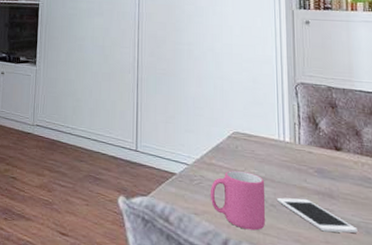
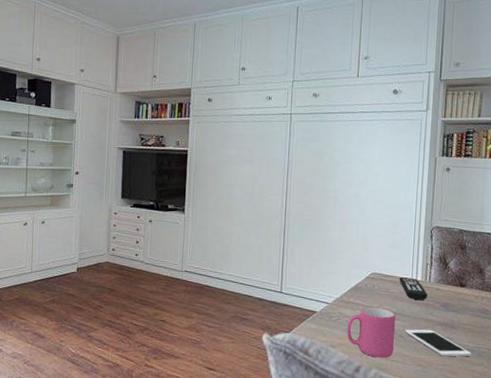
remote control: none [264,138,298,164] -> present [399,277,427,300]

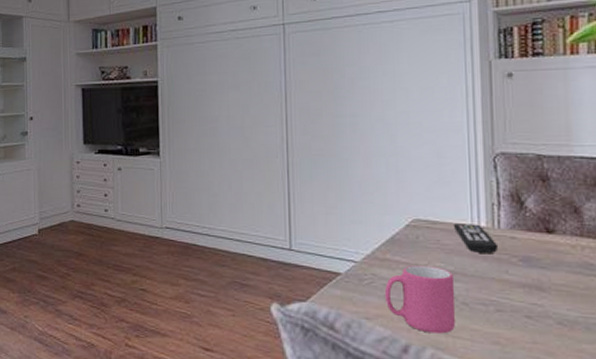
cell phone: present [405,329,471,357] -> none [470,293,575,331]

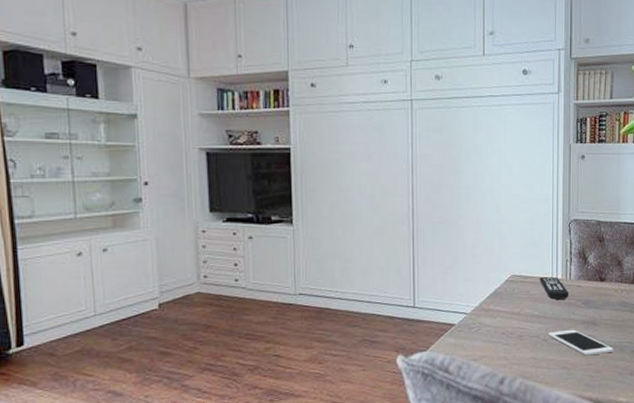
mug: present [384,266,456,334] -> none [487,313,539,366]
cell phone: none [470,293,575,331] -> present [549,329,614,356]

